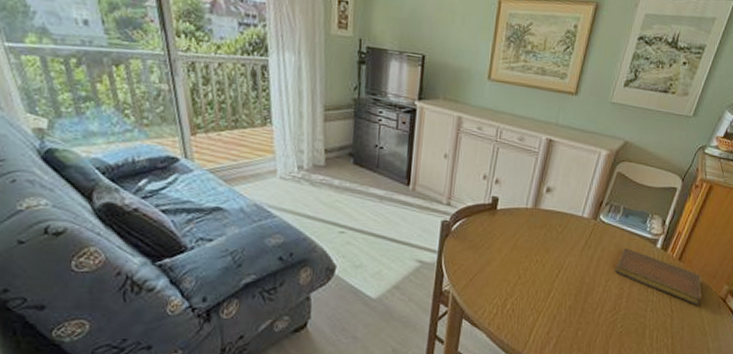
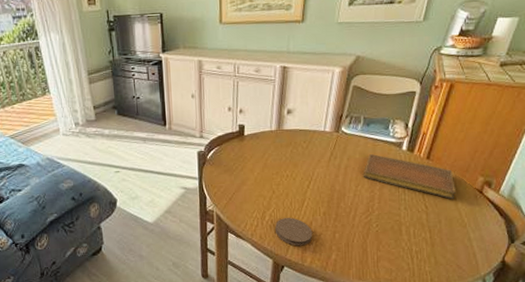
coaster: none [514,308,555,342] -> present [274,218,313,246]

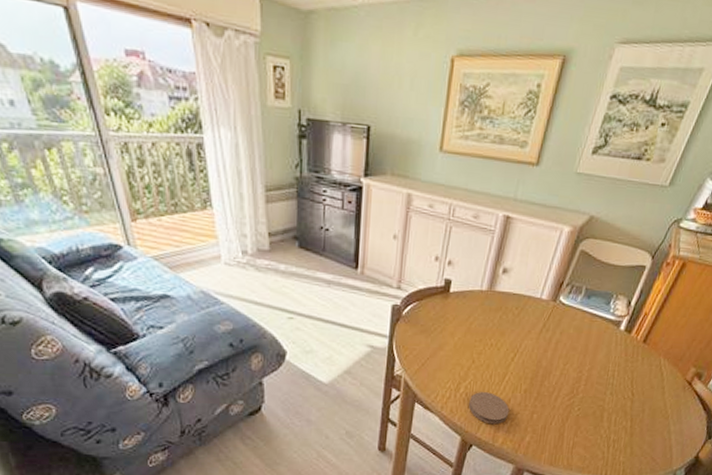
notebook: present [364,154,455,200] -> none [574,331,667,389]

